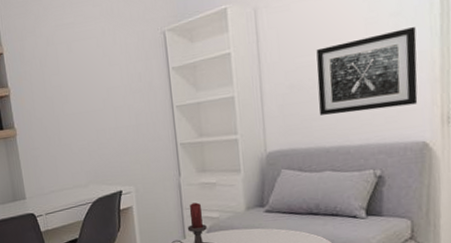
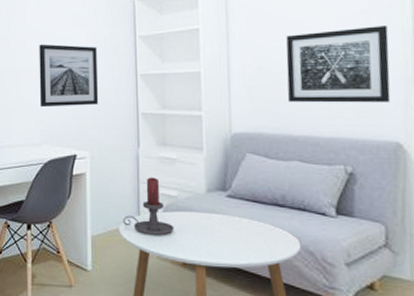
wall art: none [75,83,139,150] -> present [39,44,99,108]

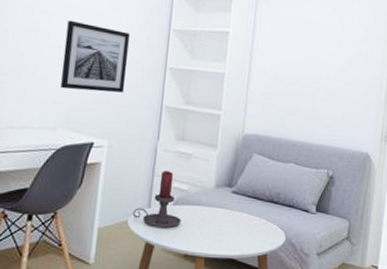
wall art: present [286,26,391,103] -> none [293,51,373,120]

